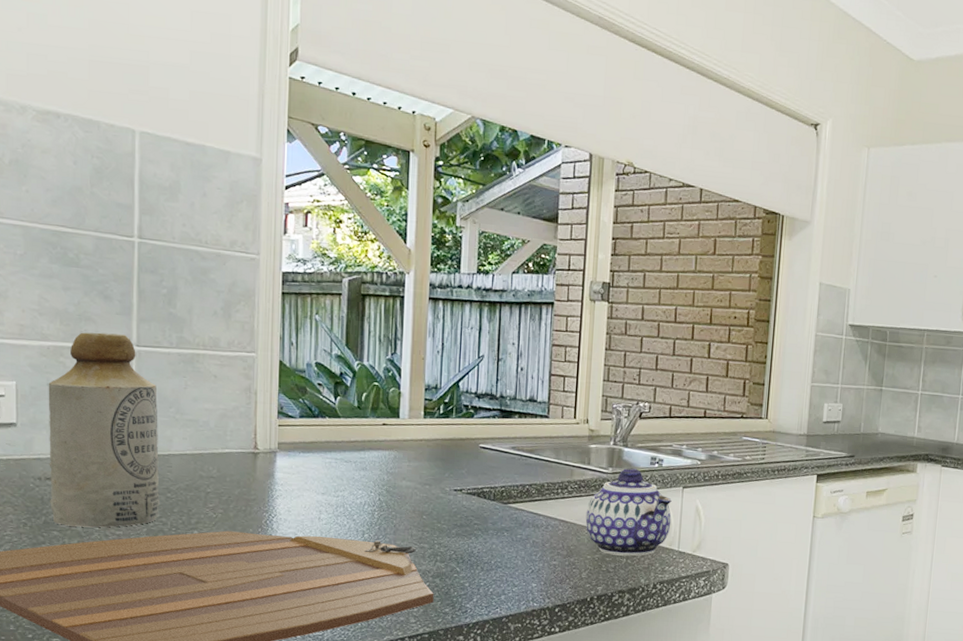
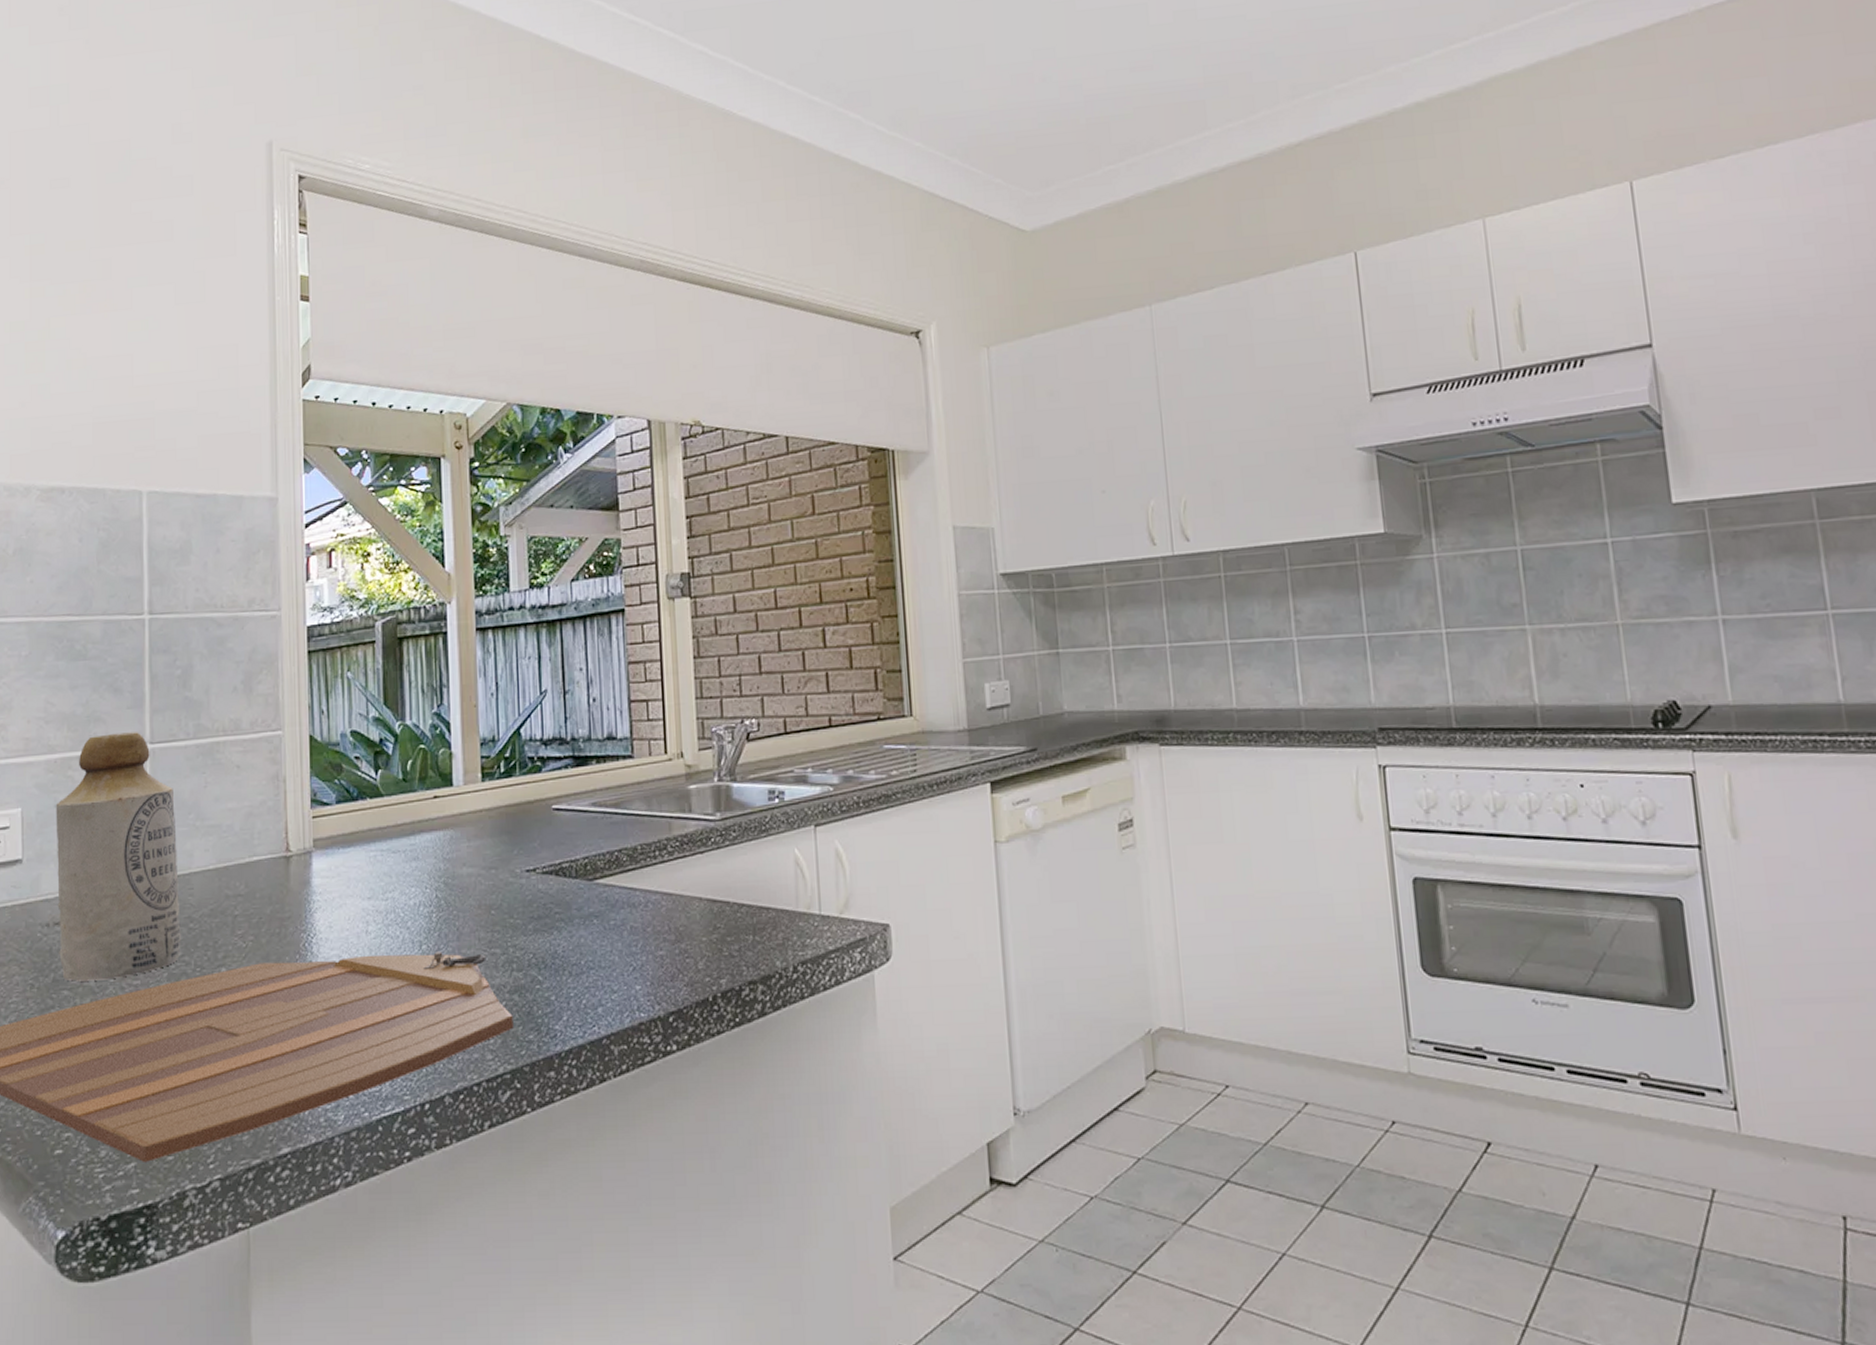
teapot: present [585,468,672,556] -> none [693,809,806,932]

